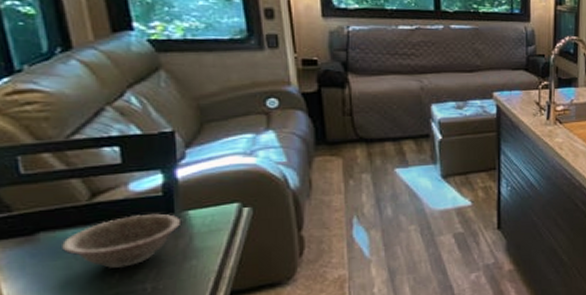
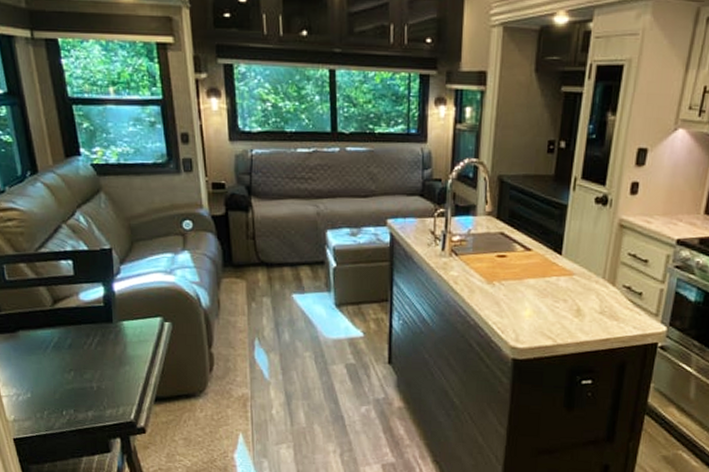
decorative bowl: present [62,214,182,269] -> none [34,322,118,368]

